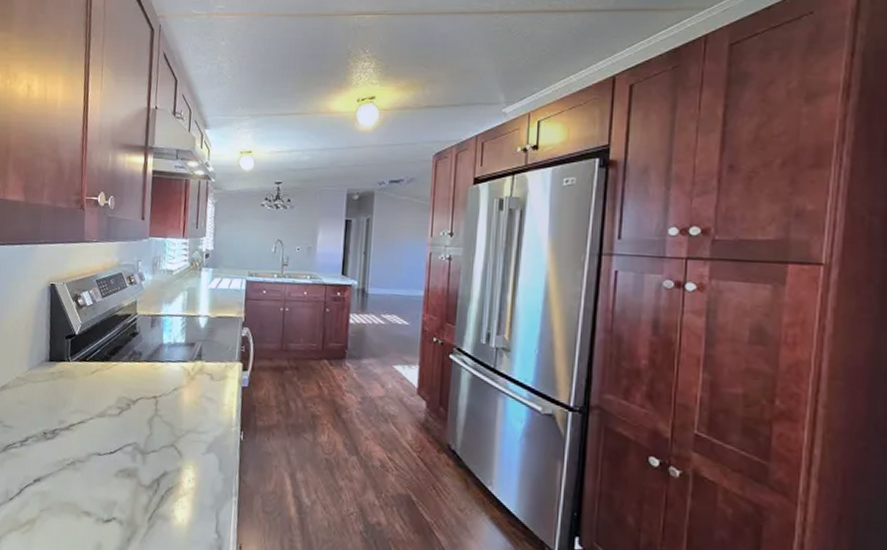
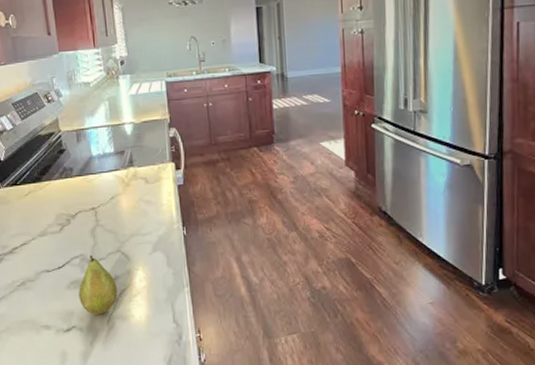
fruit: none [124,446,165,510] -> present [78,256,118,315]

